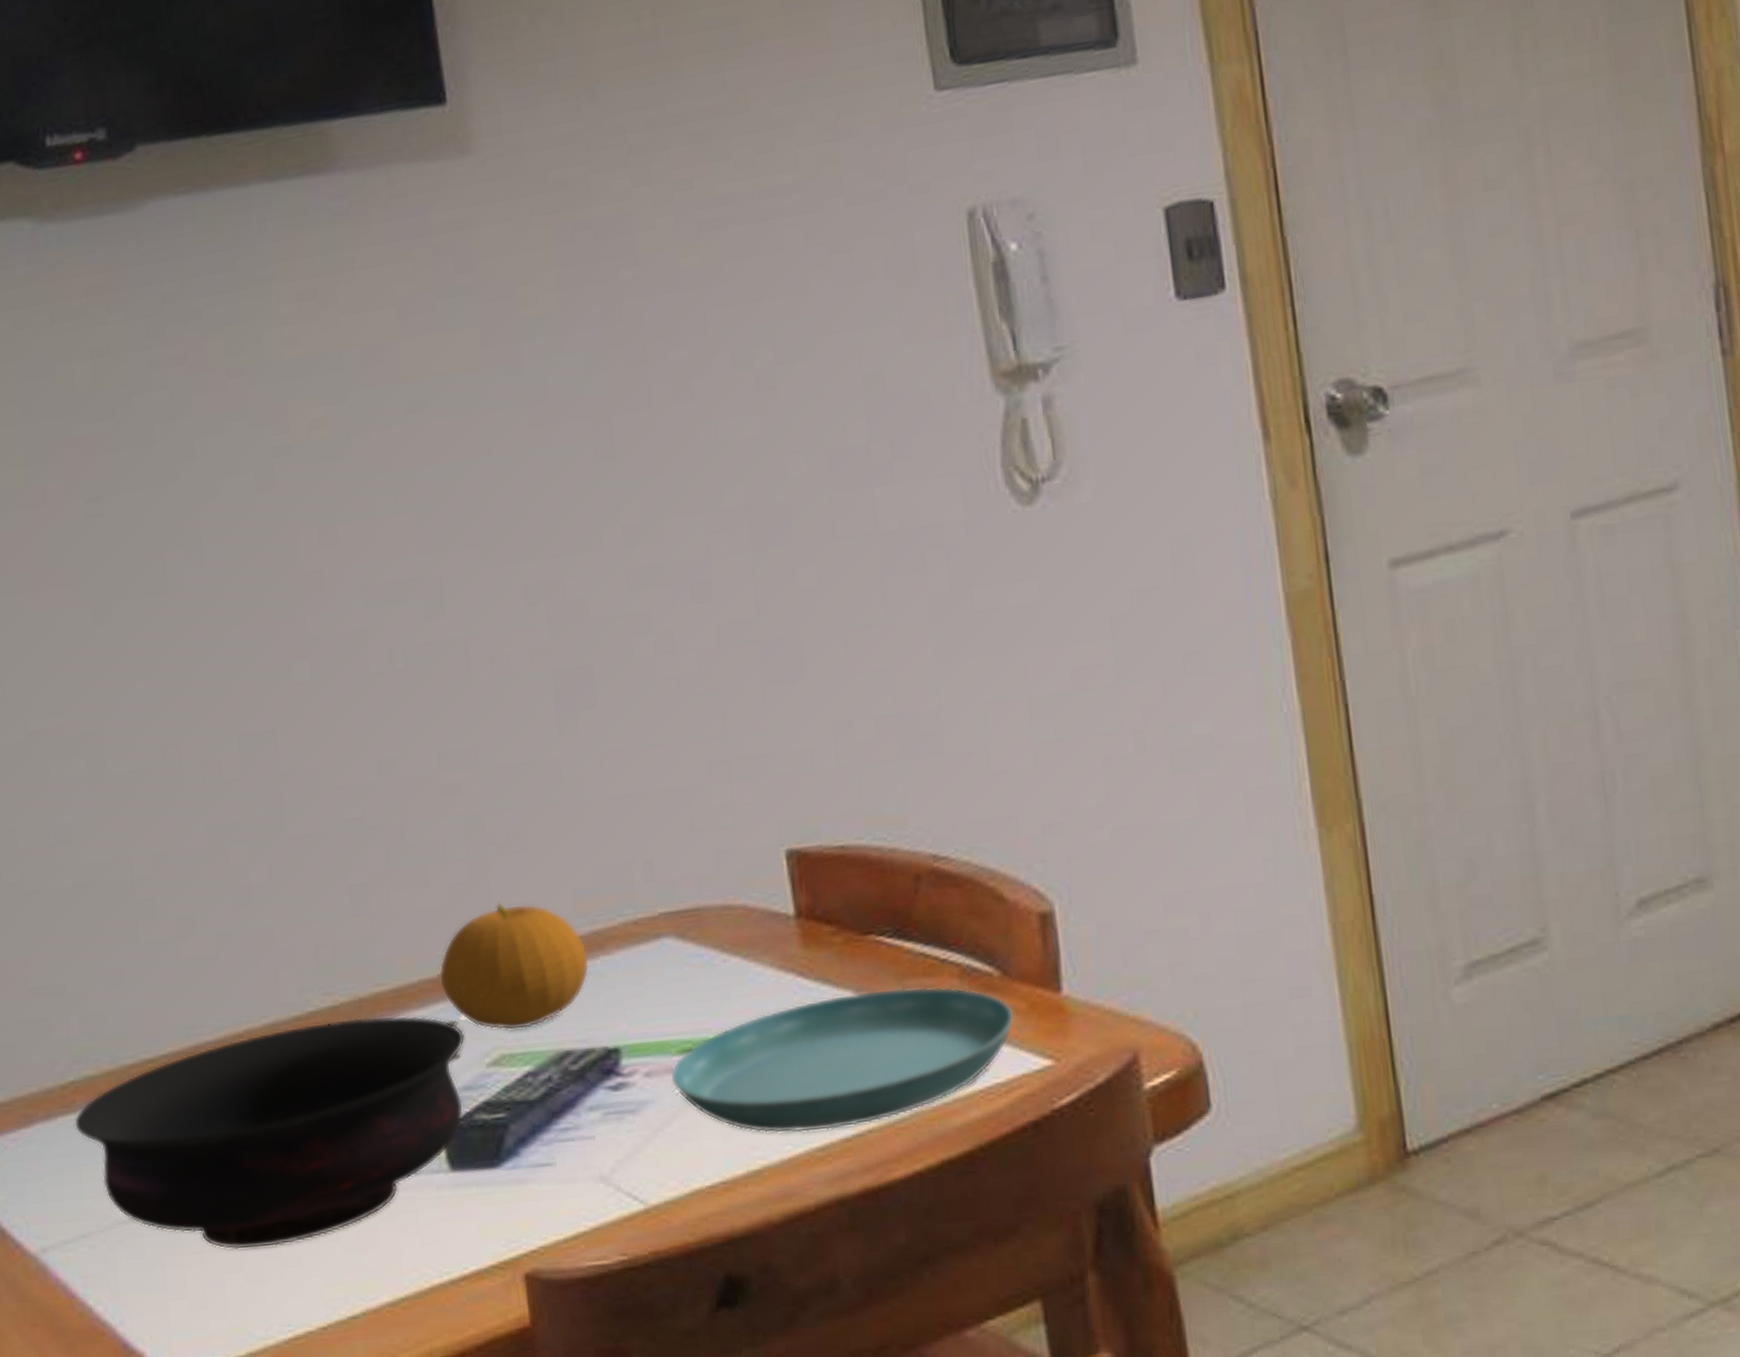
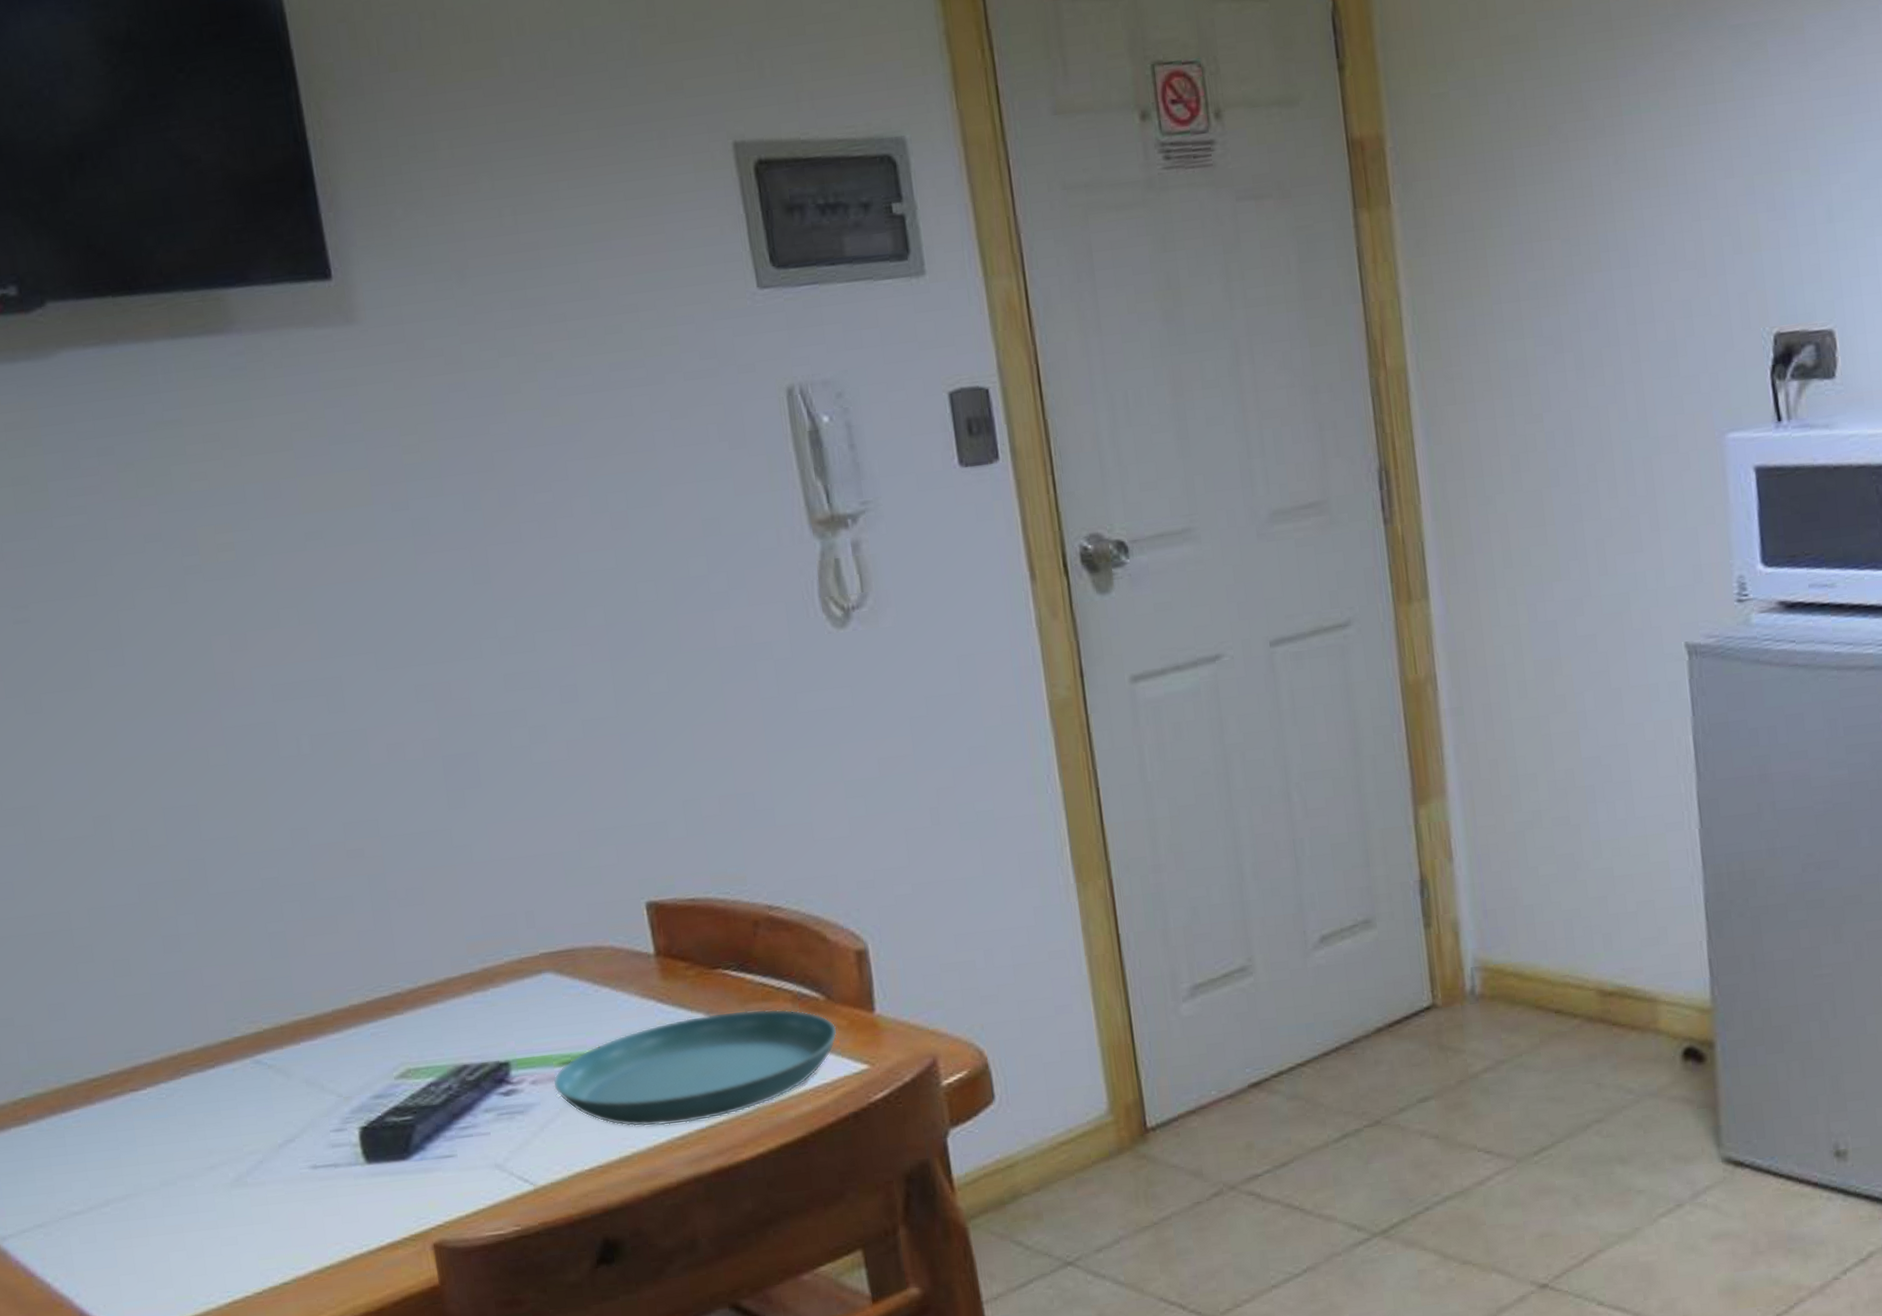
bowl: present [74,1015,465,1250] -> none [26,1038,376,1233]
fruit: present [439,902,590,1031] -> none [350,945,482,1050]

